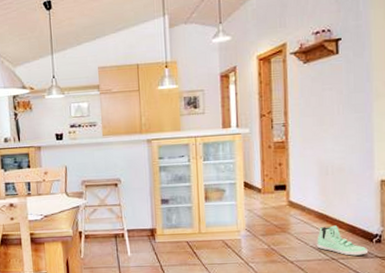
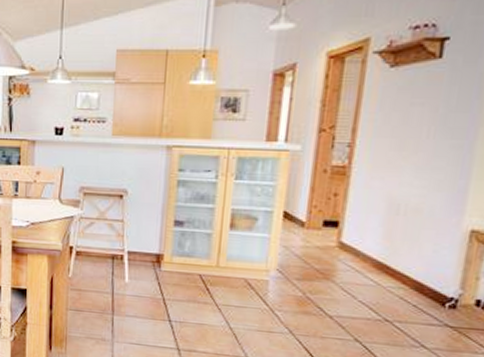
sneaker: present [317,225,369,256] -> none [367,279,437,322]

